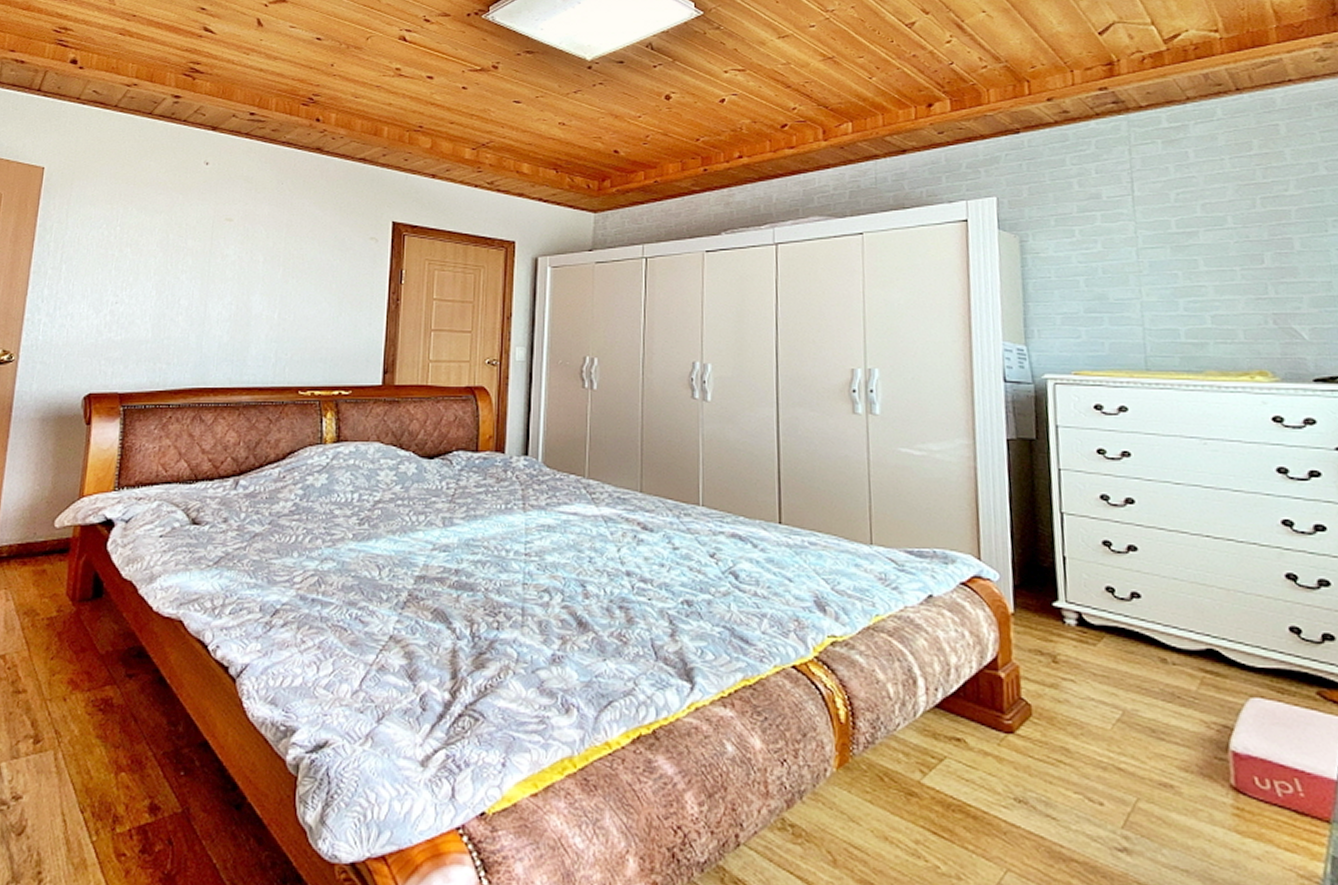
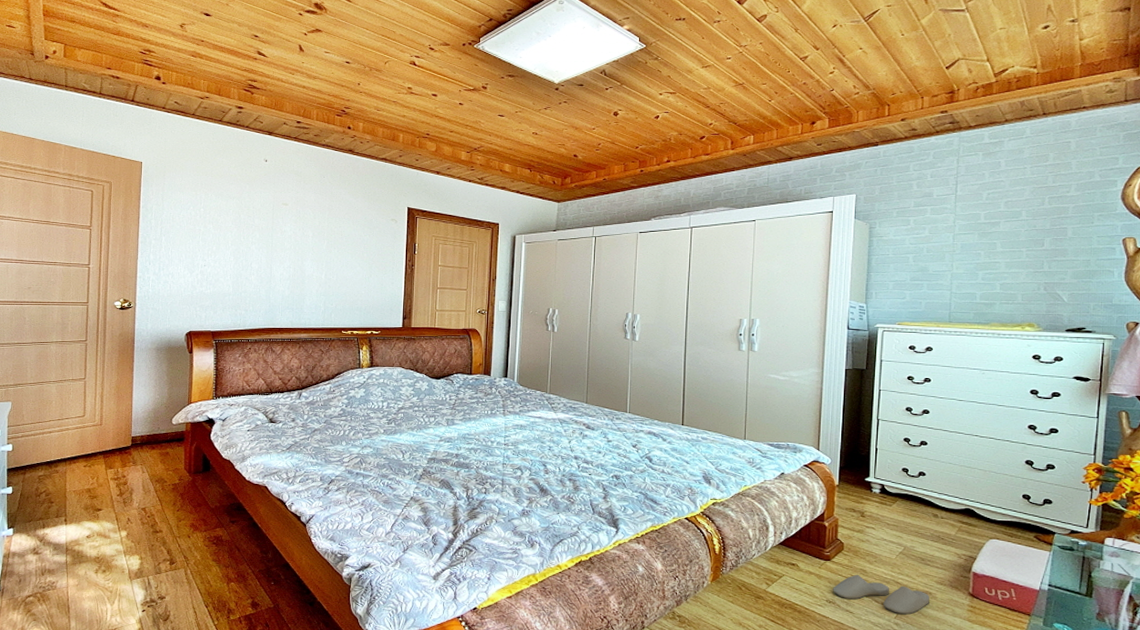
slippers: none [1022,755,1172,822] -> present [833,574,929,615]

